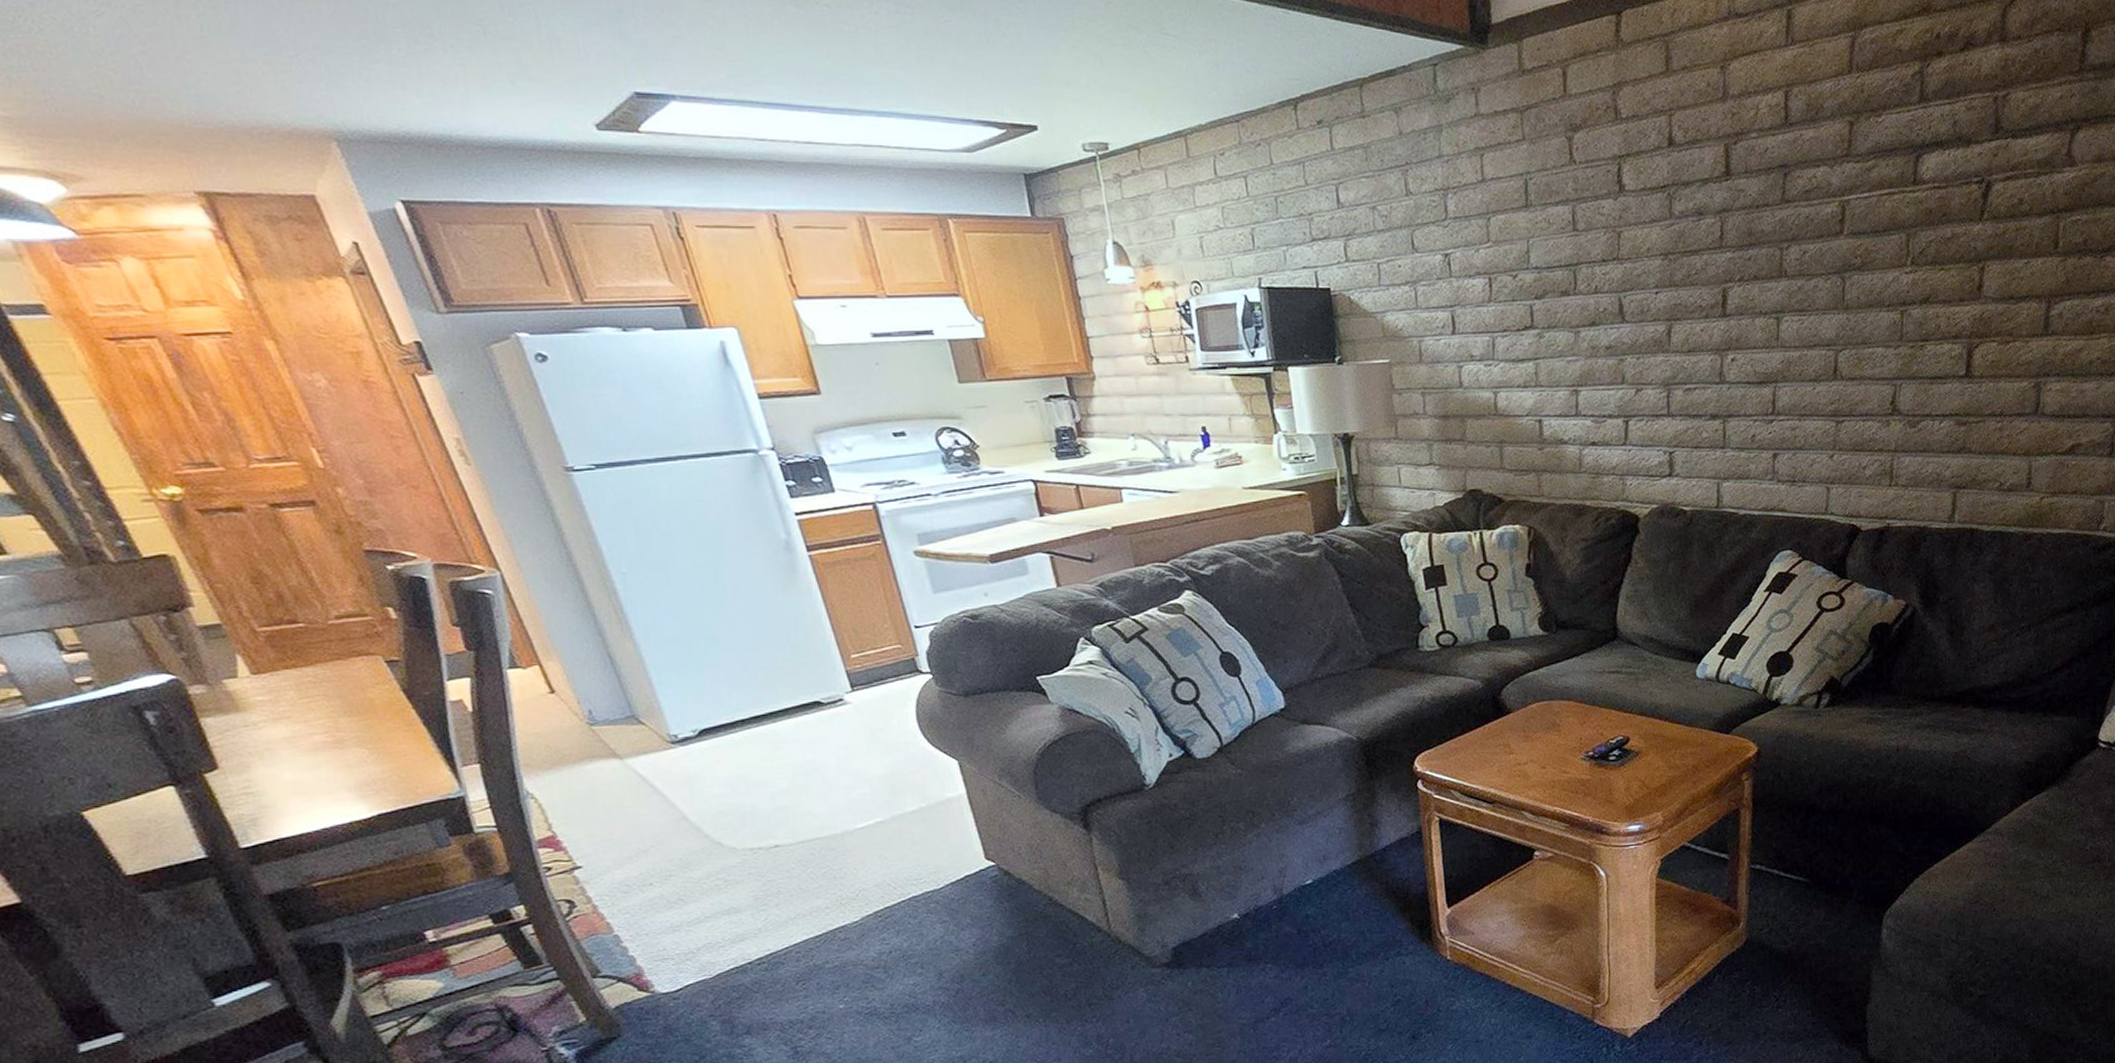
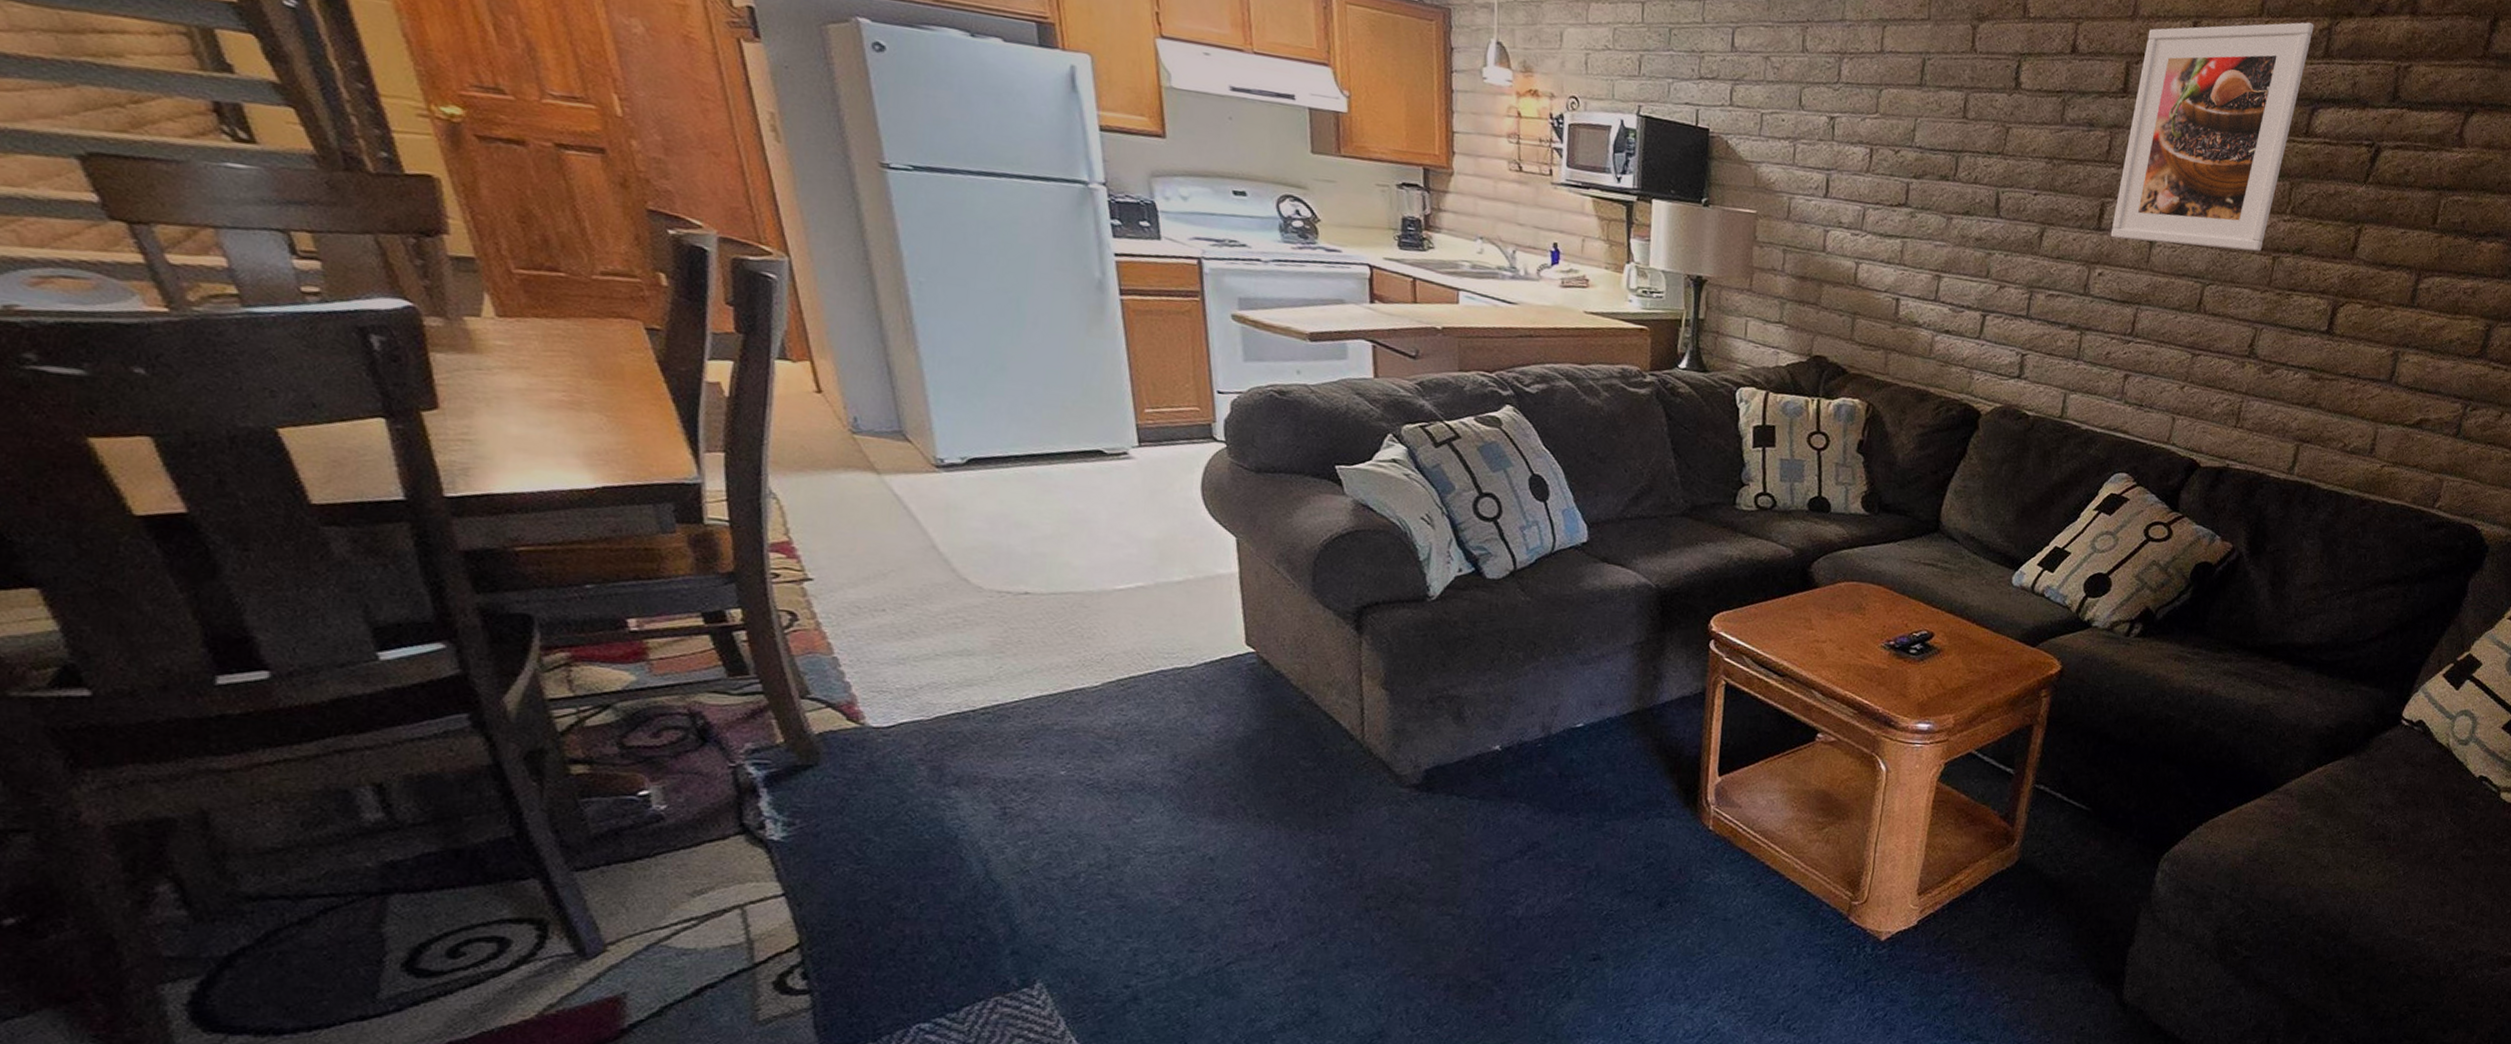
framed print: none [1736,70,1906,322] -> present [2110,22,2314,252]

